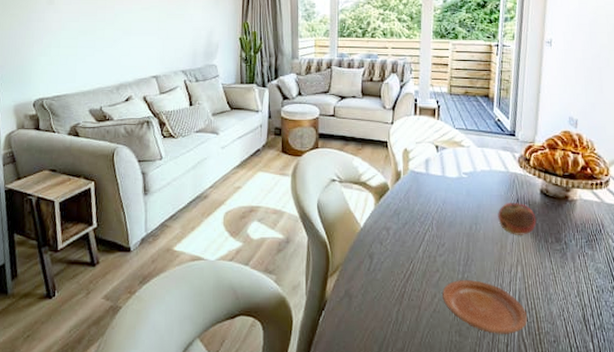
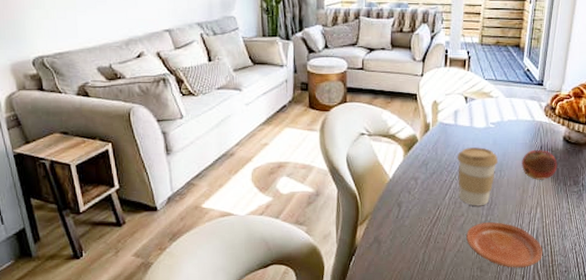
coffee cup: none [429,198,472,262] -> present [457,147,498,206]

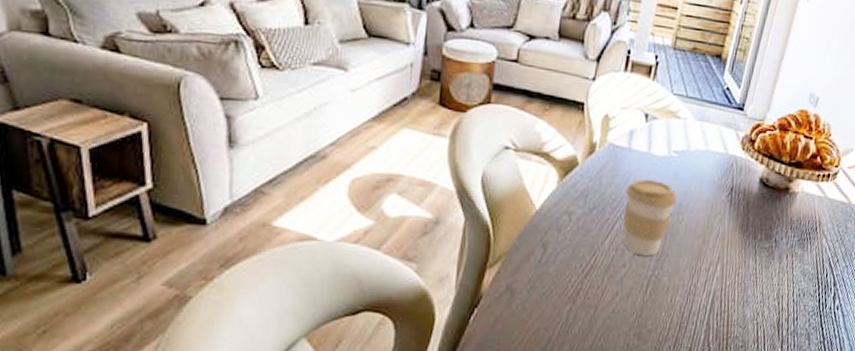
plate: present [466,222,542,269] -> none [625,277,718,340]
fruit: present [522,150,558,180] -> none [705,191,749,230]

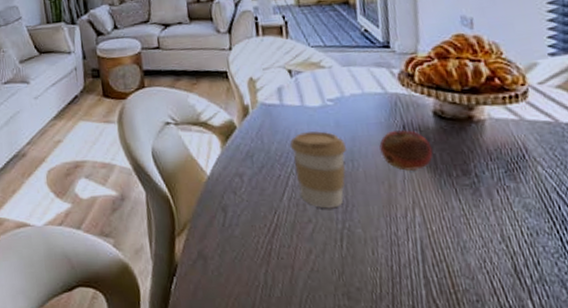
fruit: none [705,191,749,230] -> present [379,130,434,171]

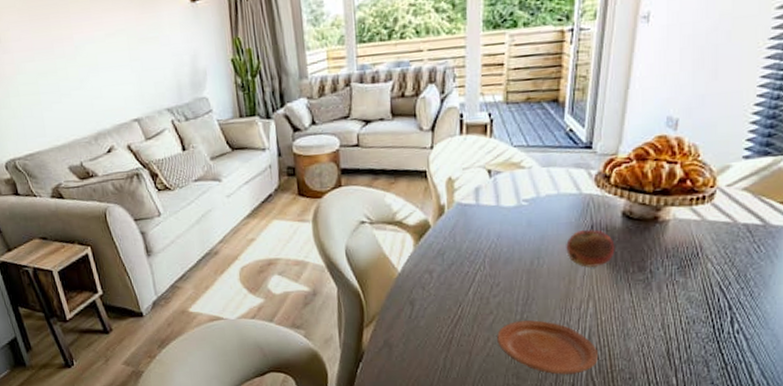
coffee cup: present [289,131,346,209] -> none [480,230,534,302]
plate: none [319,230,437,296] -> present [497,320,598,375]

